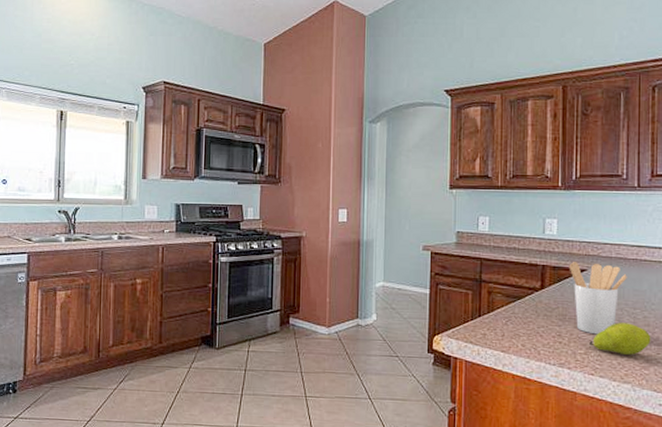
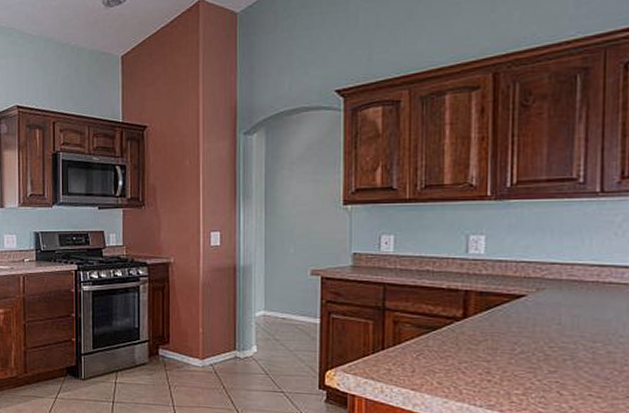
utensil holder: present [569,262,627,335] -> none [501,286,584,373]
fruit: present [589,322,651,356] -> none [529,358,618,399]

